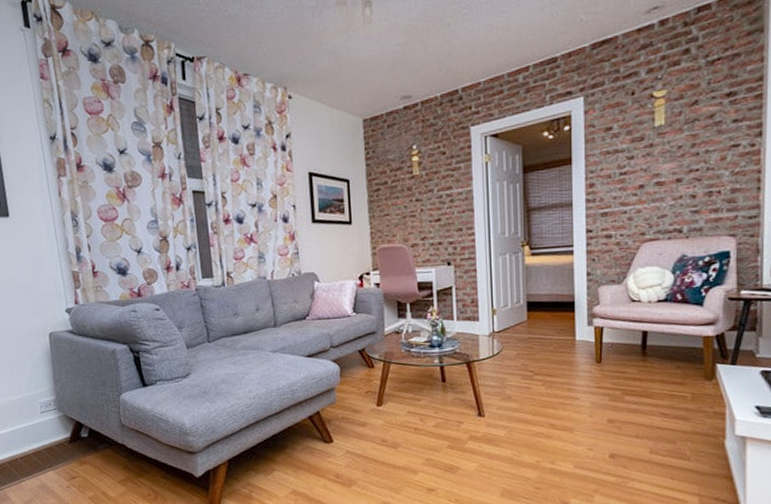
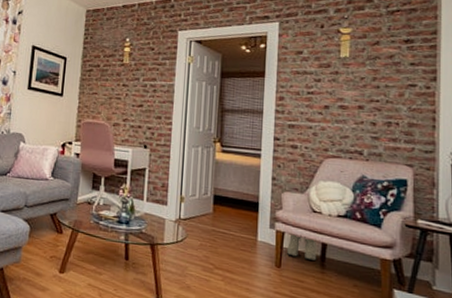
boots: none [607,327,638,350] -> present [287,235,317,260]

